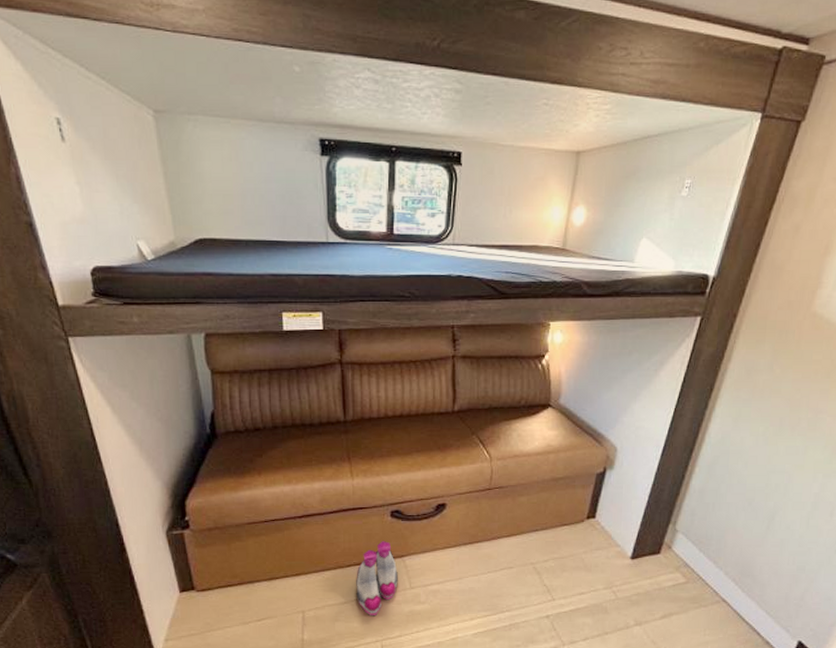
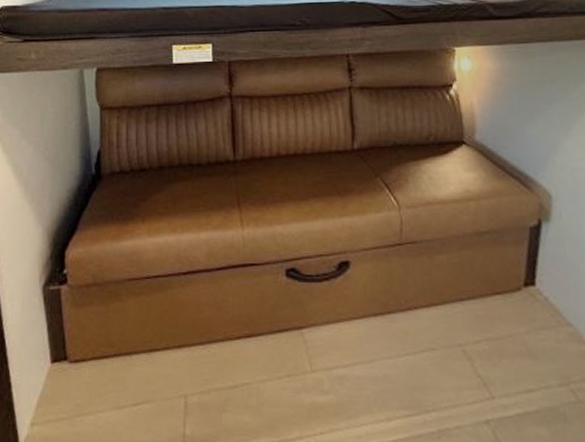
boots: present [356,541,398,617] -> none [247,307,296,408]

